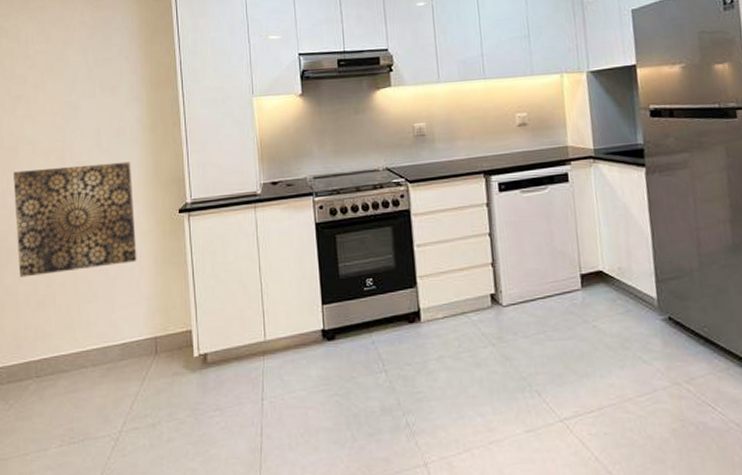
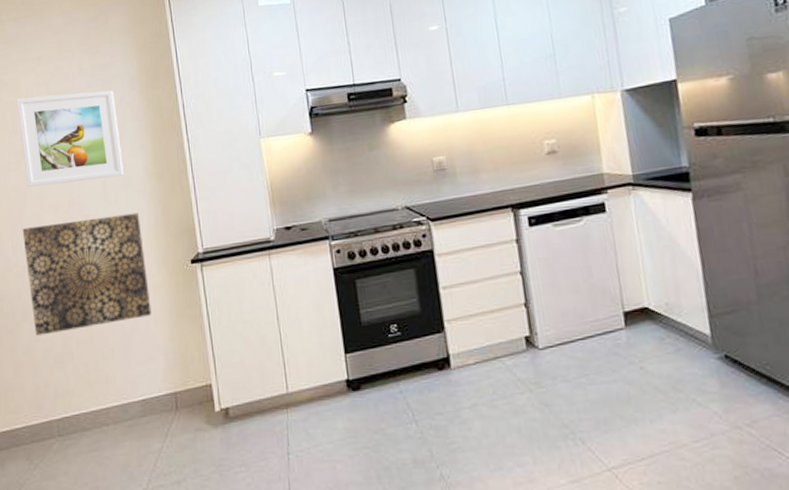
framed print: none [16,43,118,132] -> present [17,90,124,188]

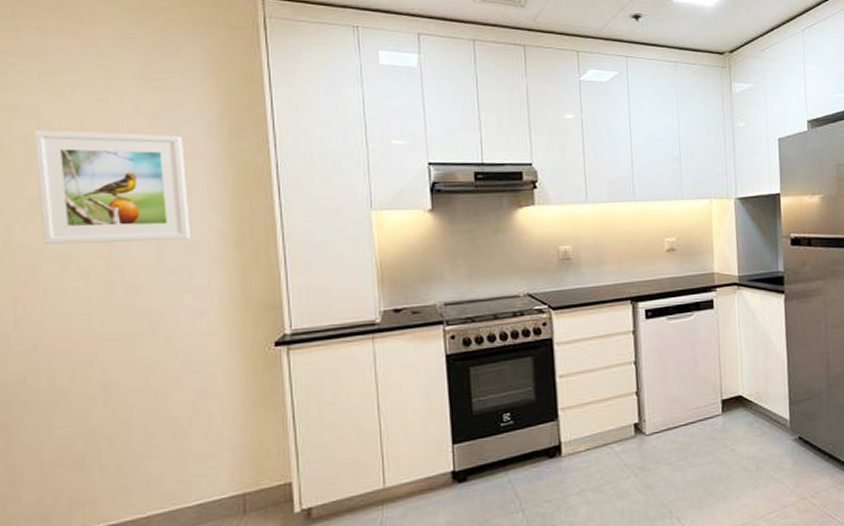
wall art: present [22,212,152,336] -> none [31,284,218,432]

